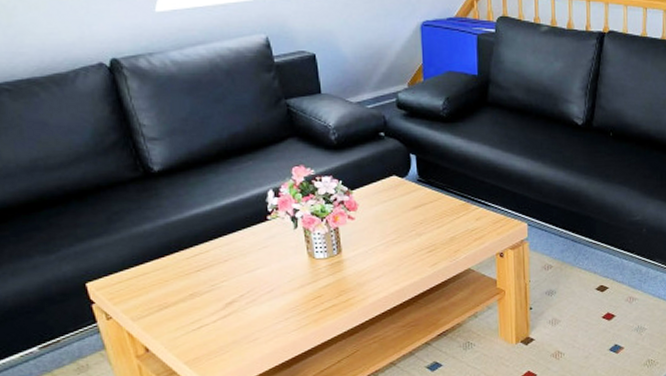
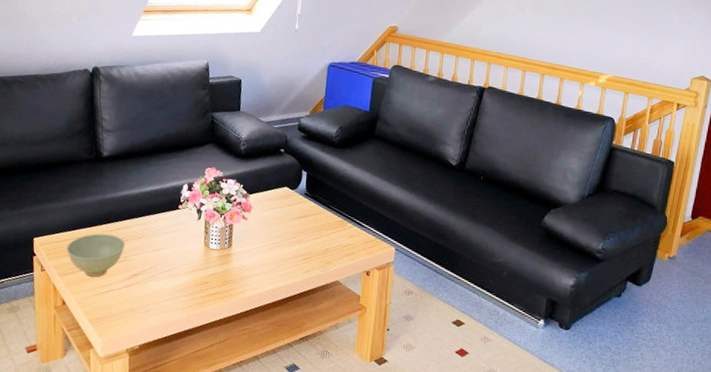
bowl: none [133,262,209,315] -> present [66,233,125,277]

